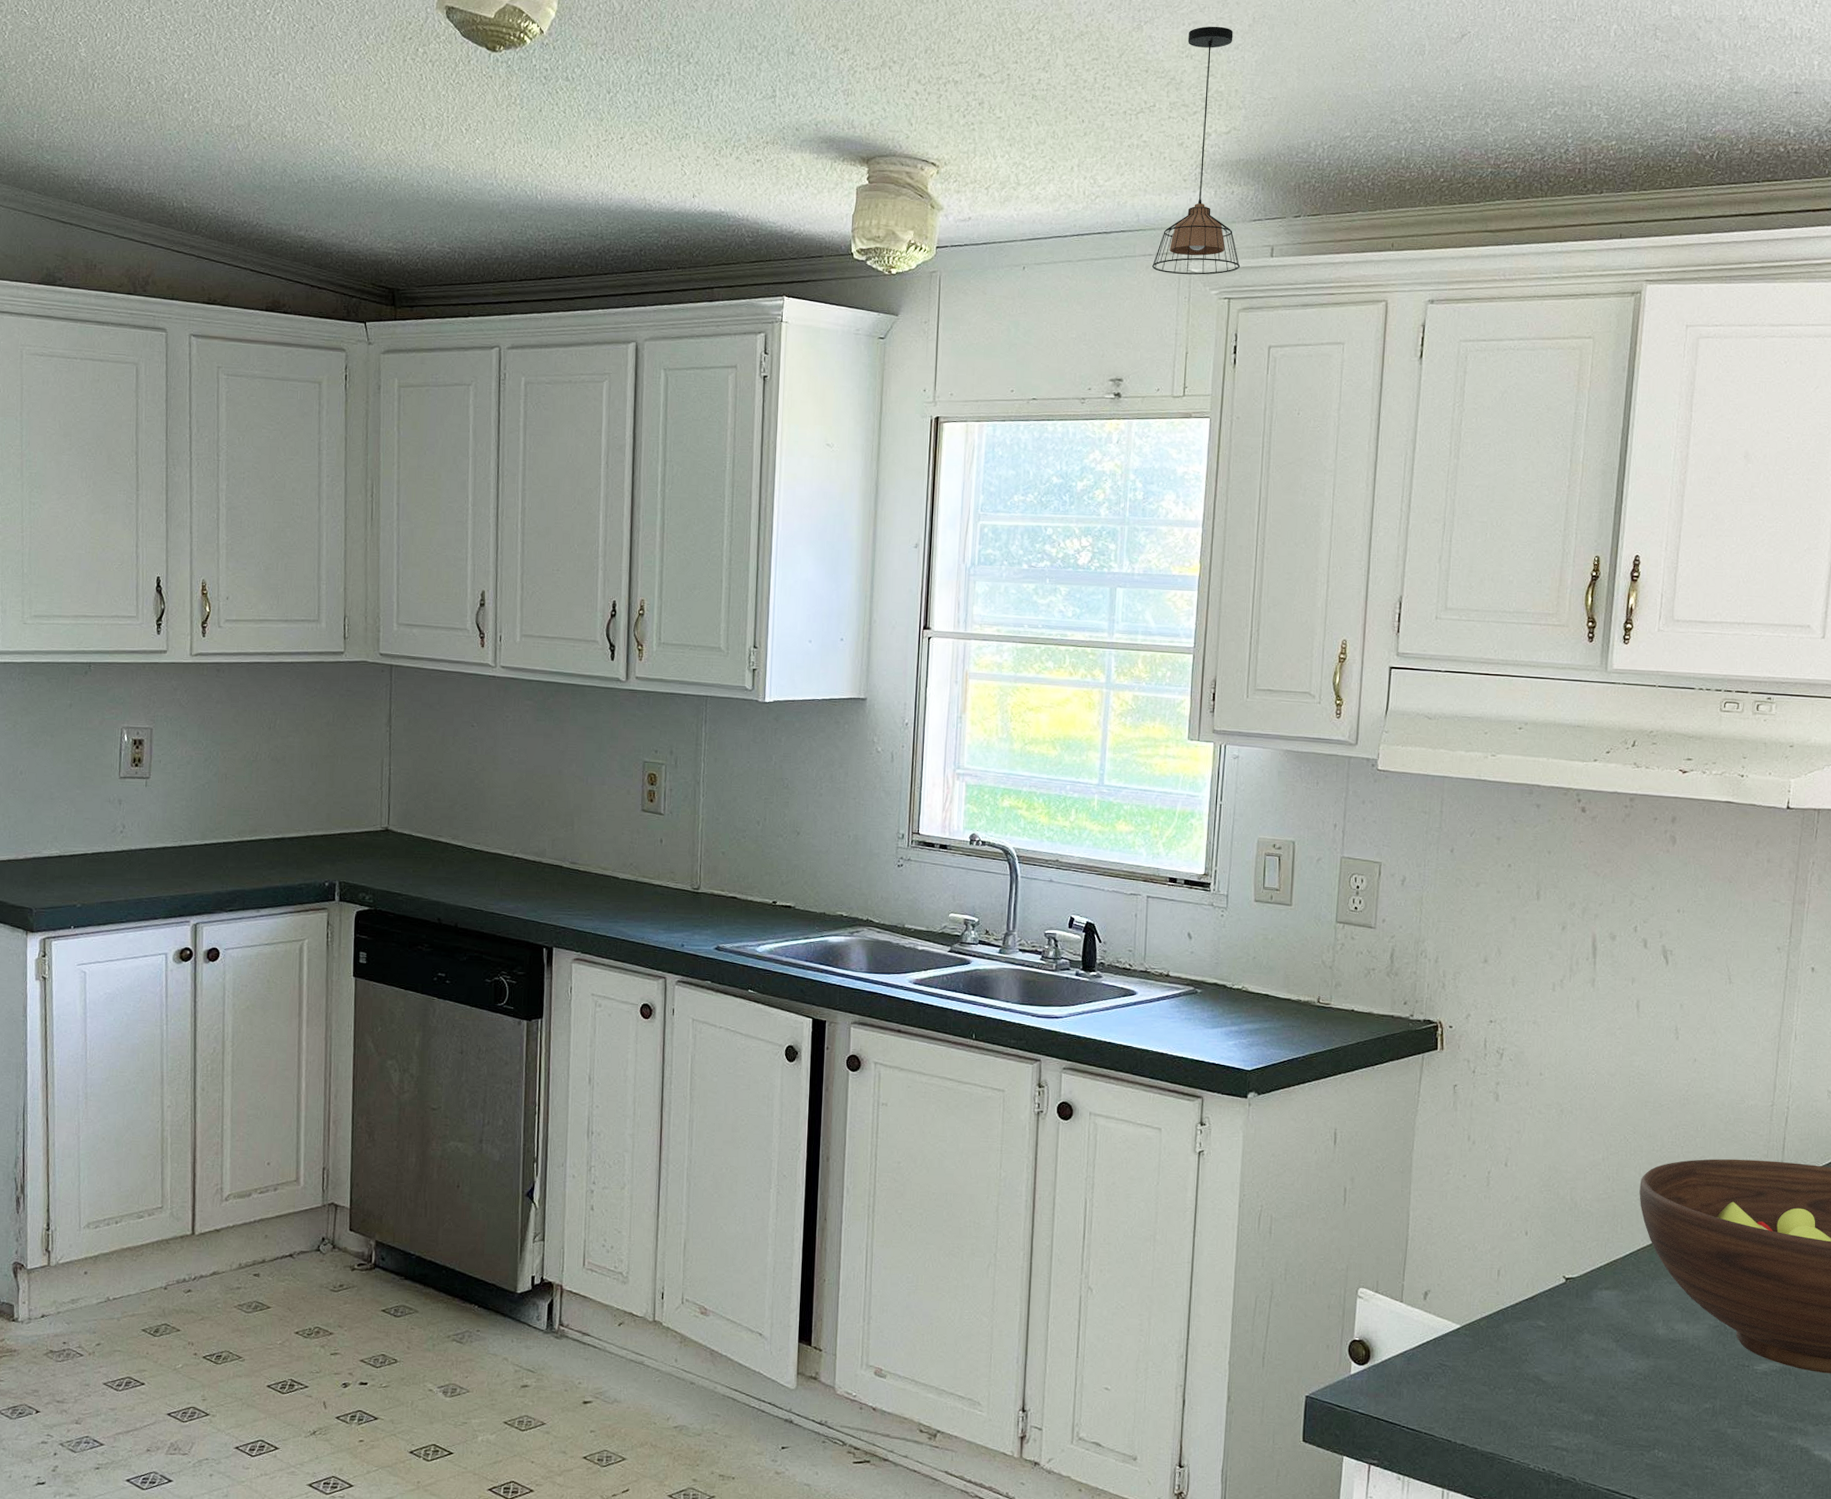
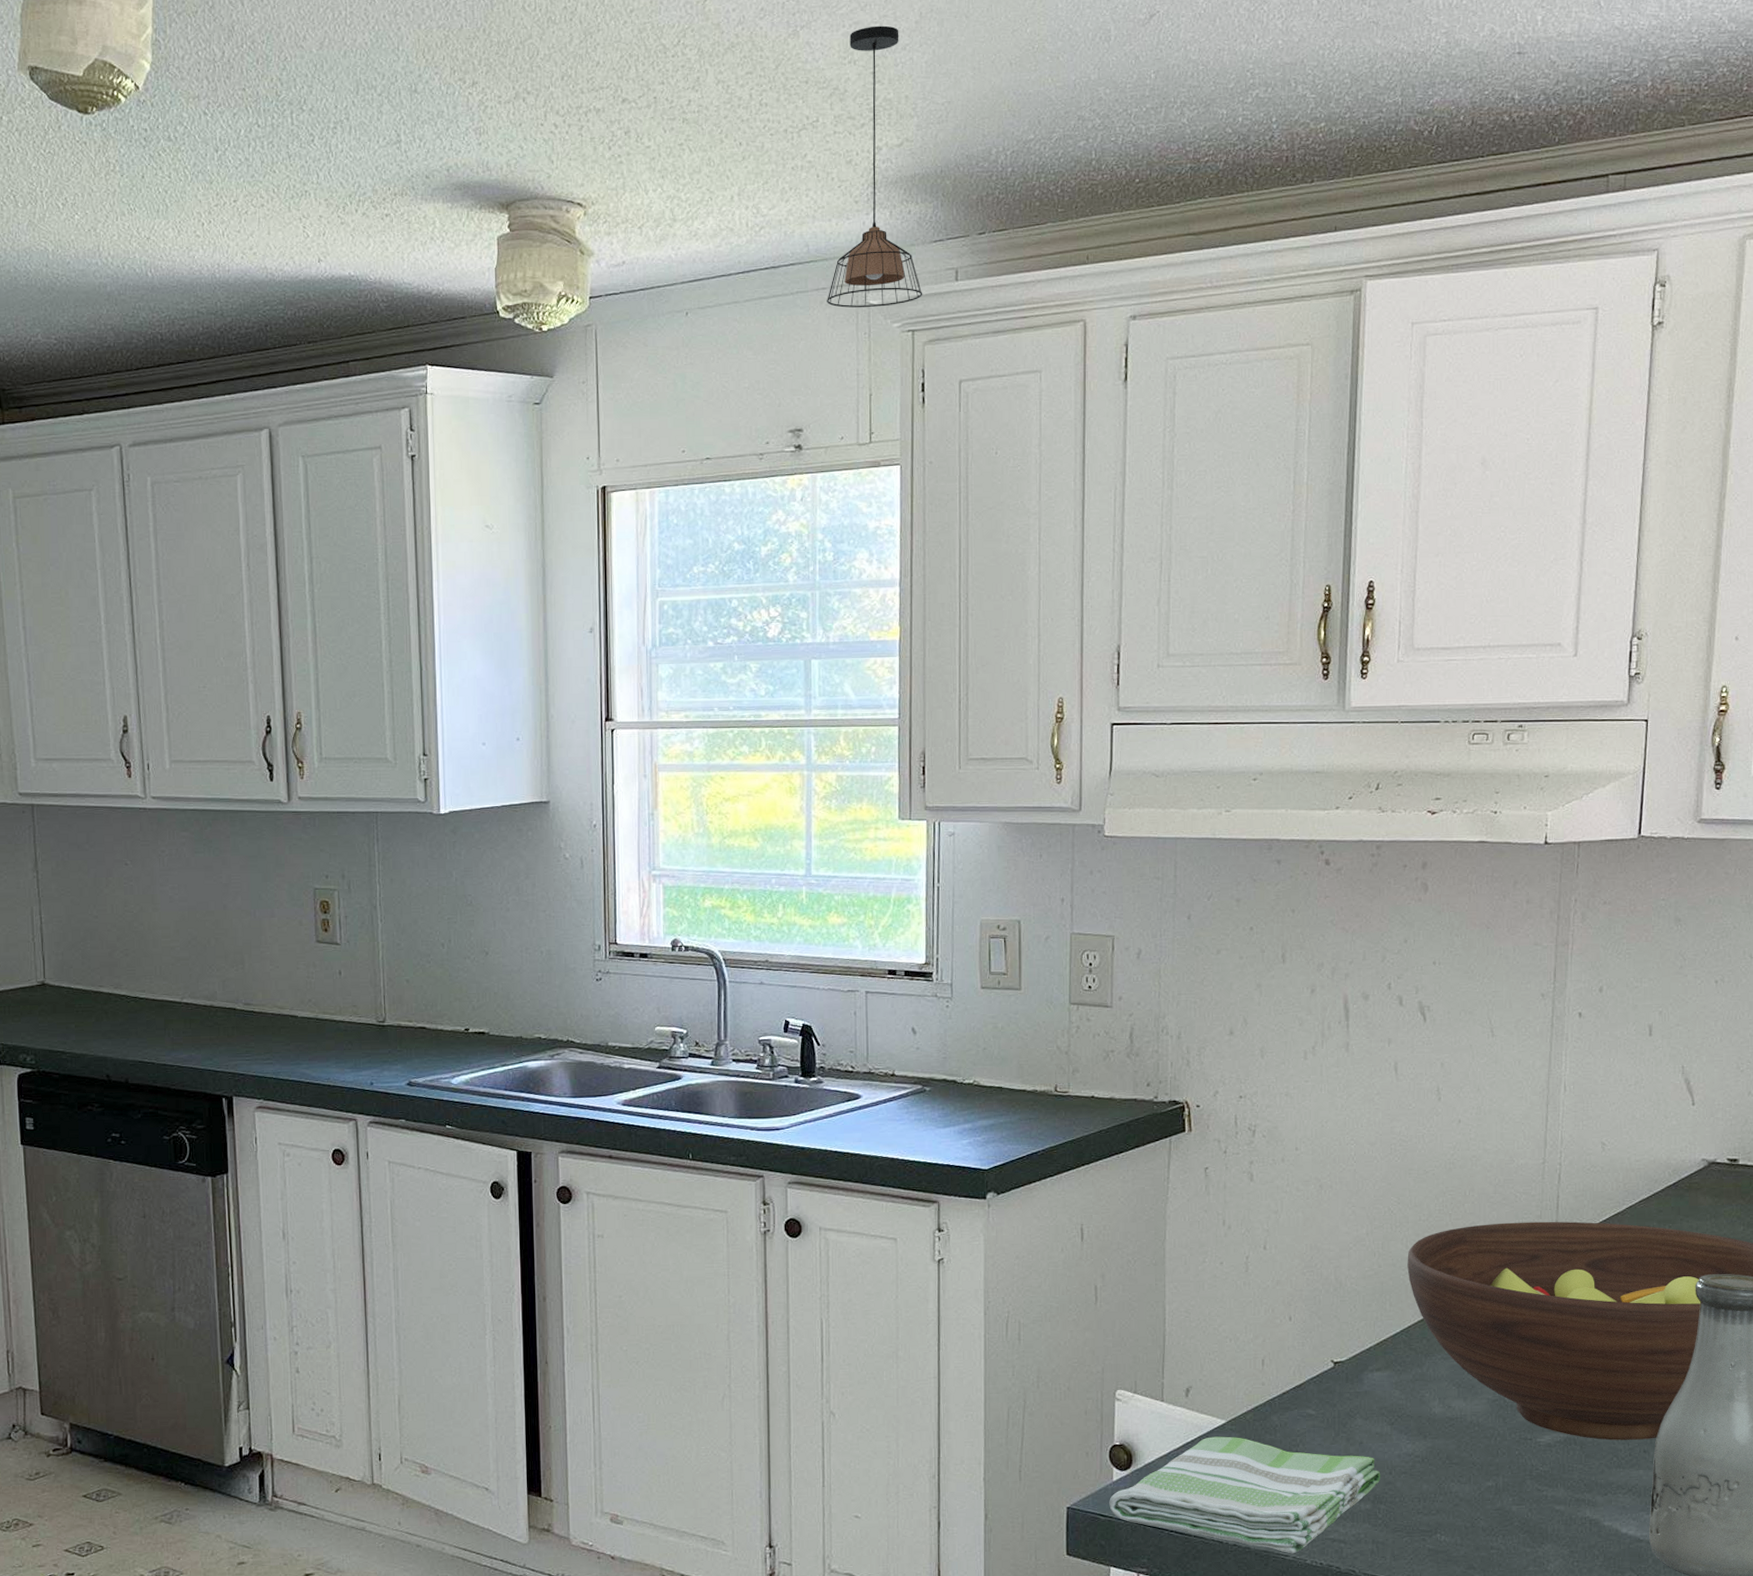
dish towel: none [1346,1339,1605,1458] -> present [1109,1436,1381,1554]

